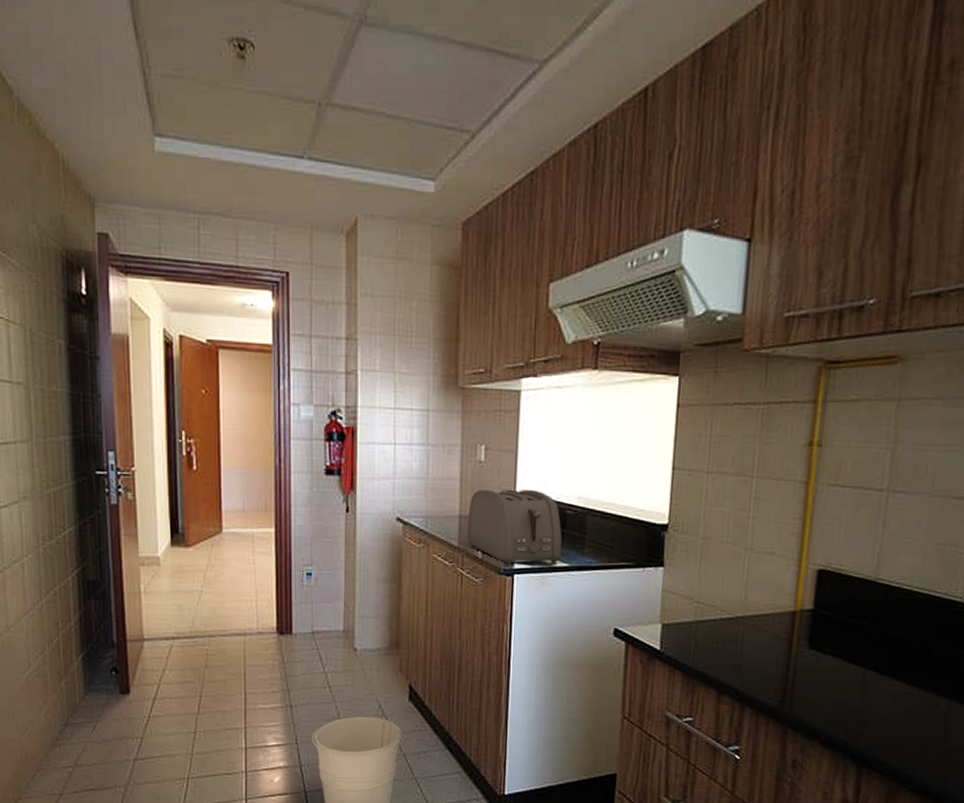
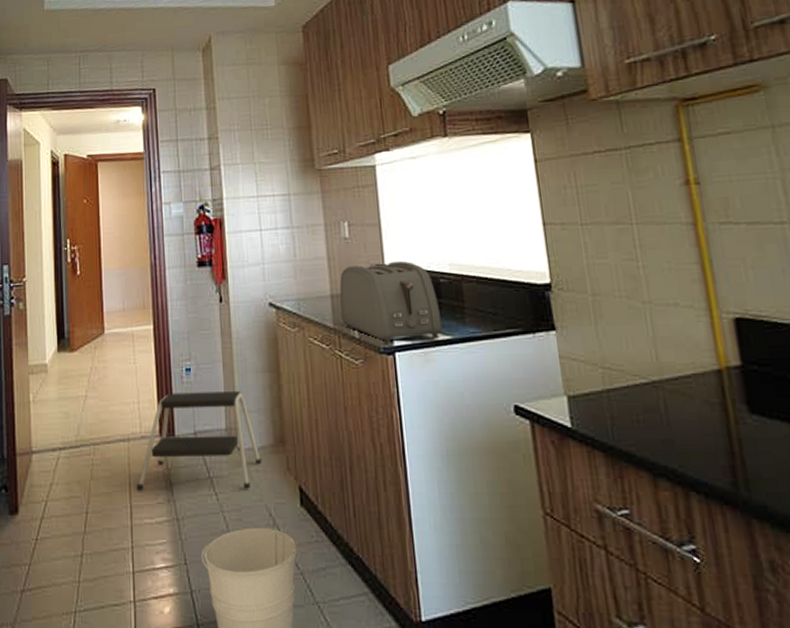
step stool: none [251,594,377,684] -> present [136,391,262,491]

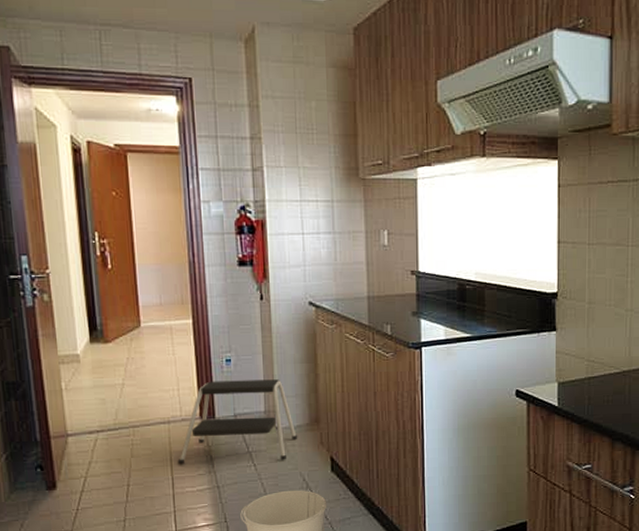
toaster: present [339,260,443,346] -> none [376,268,464,341]

